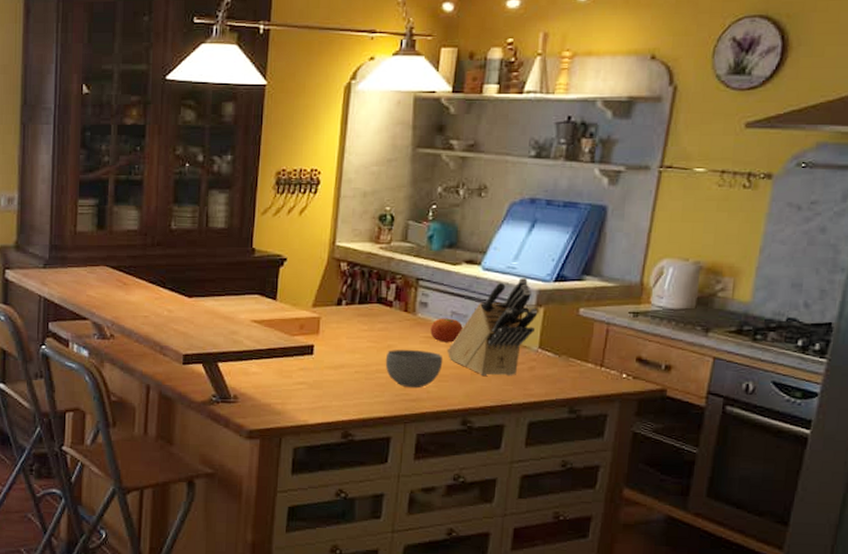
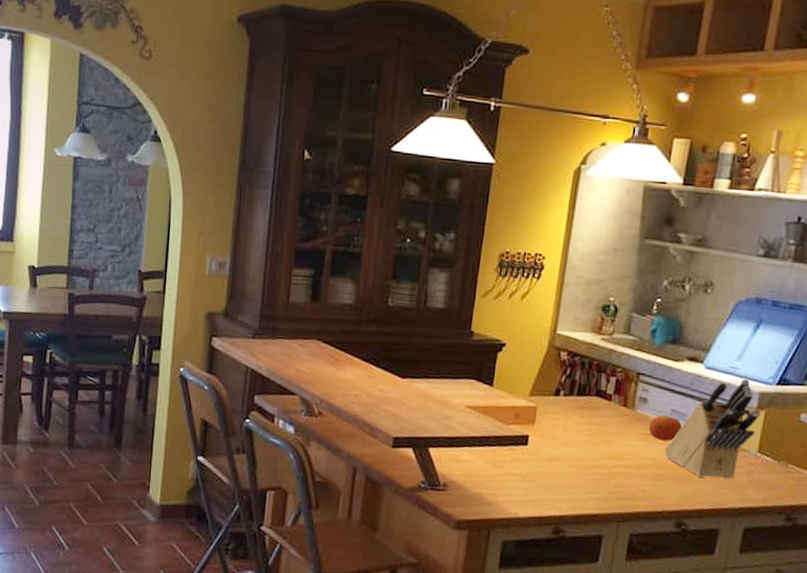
bowl: present [385,349,443,388] -> none [601,445,661,487]

